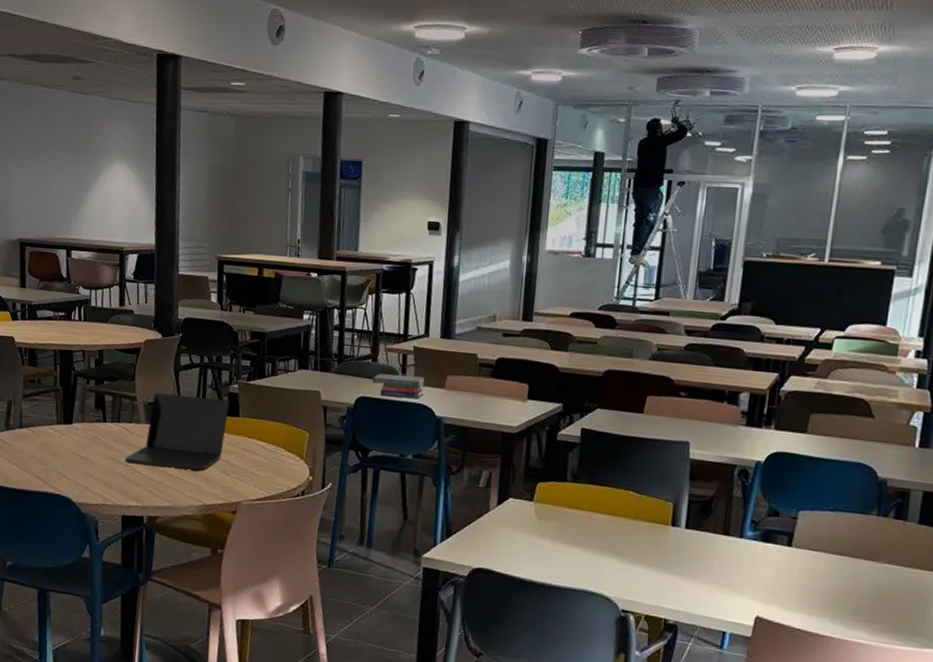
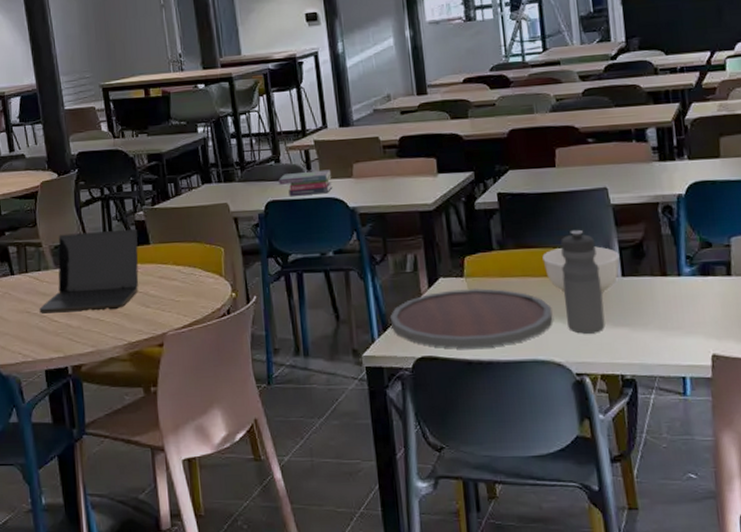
tray: none [454,510,612,571] -> present [389,288,553,349]
bowl: none [612,490,687,541] -> present [542,246,620,294]
water bottle: none [623,476,667,576] -> present [560,229,605,334]

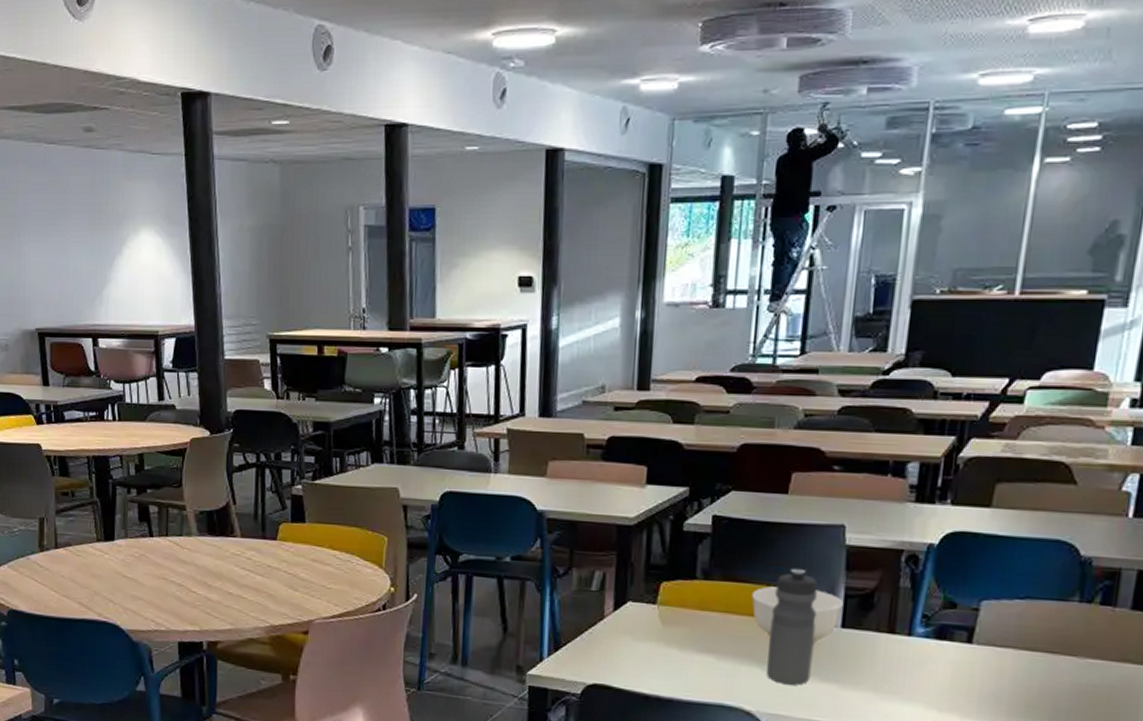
laptop: present [39,230,139,314] -> none [177,499,294,588]
books: present [279,169,333,196] -> none [459,463,522,491]
tray: present [389,288,553,349] -> none [563,616,752,684]

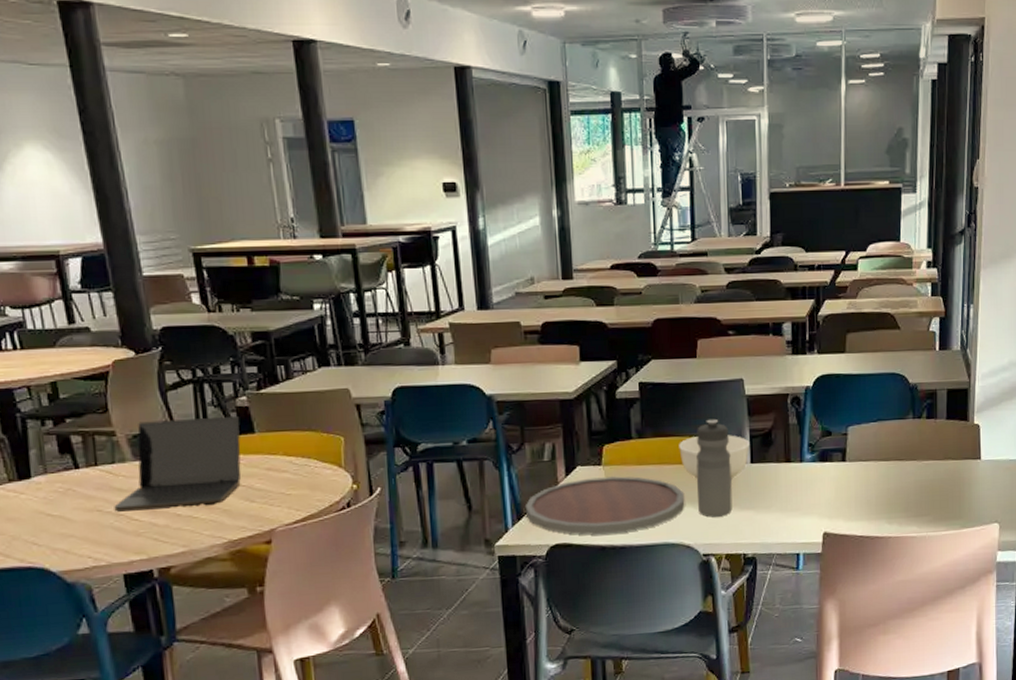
laptop: none [177,499,294,588] -> present [114,417,242,512]
tray: none [563,616,752,684] -> present [524,476,685,535]

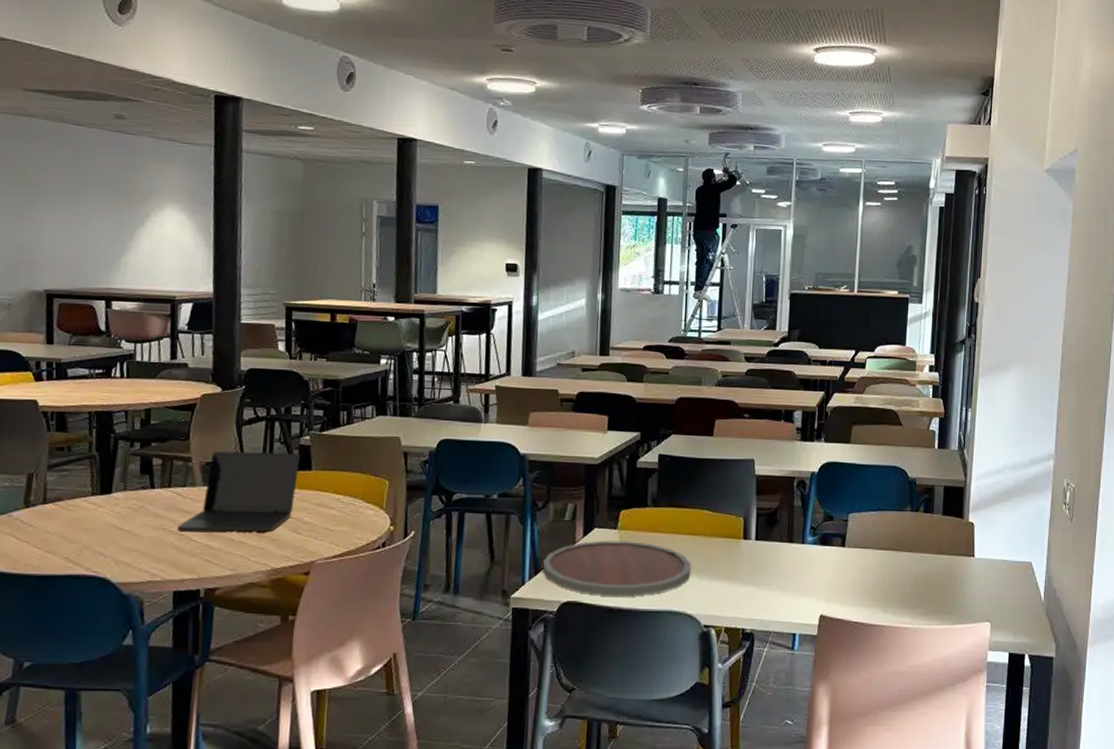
bowl: present [679,435,750,479] -> none [690,510,756,554]
water bottle: present [696,418,733,517] -> none [703,494,737,590]

